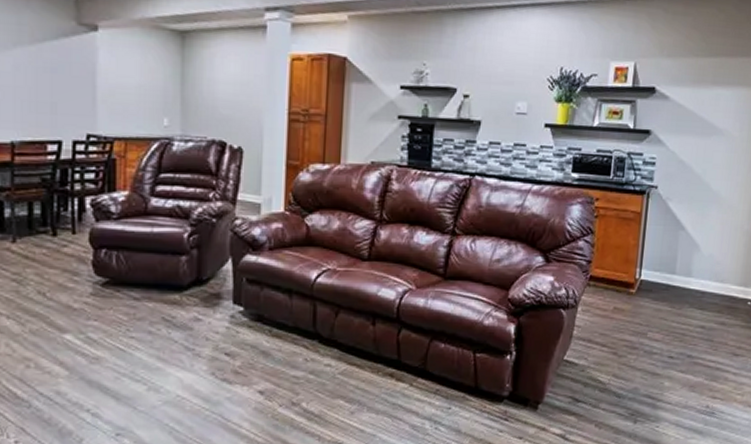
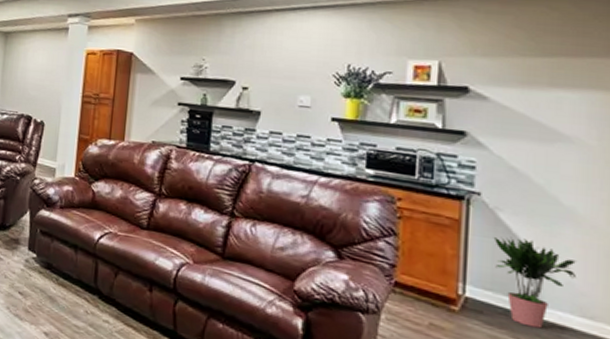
potted plant: none [663,222,717,296] -> present [493,236,576,329]

